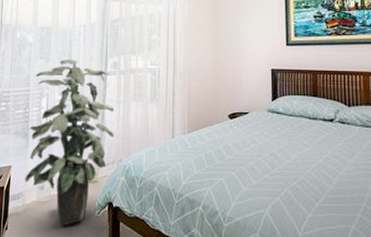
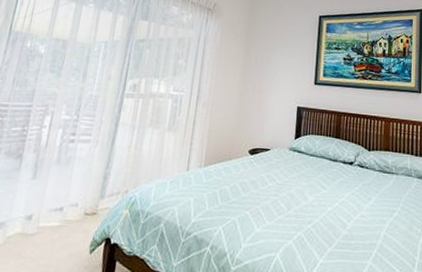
indoor plant: present [25,59,115,226] -> none [10,76,127,264]

